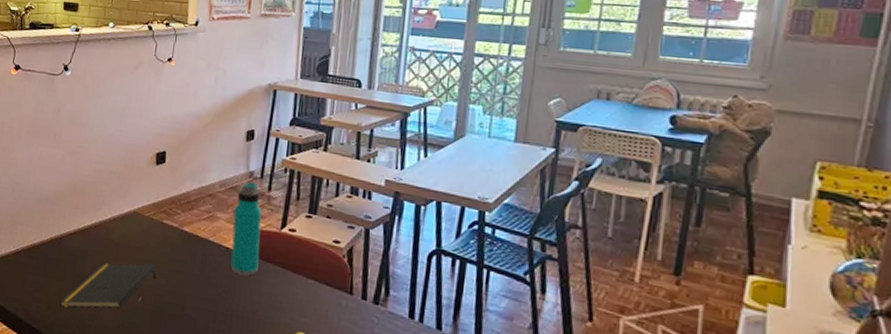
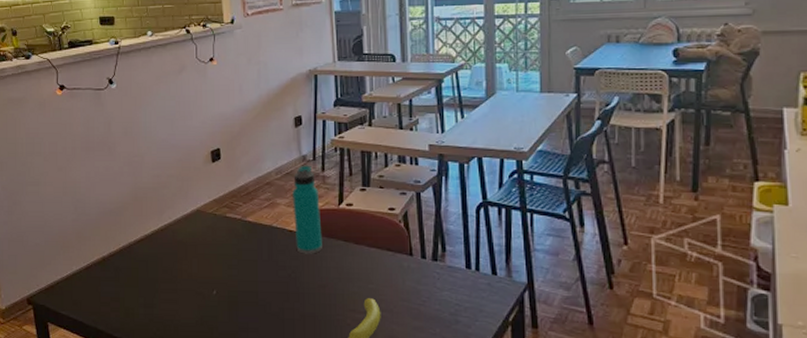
notepad: present [59,263,157,309] -> none [137,256,227,313]

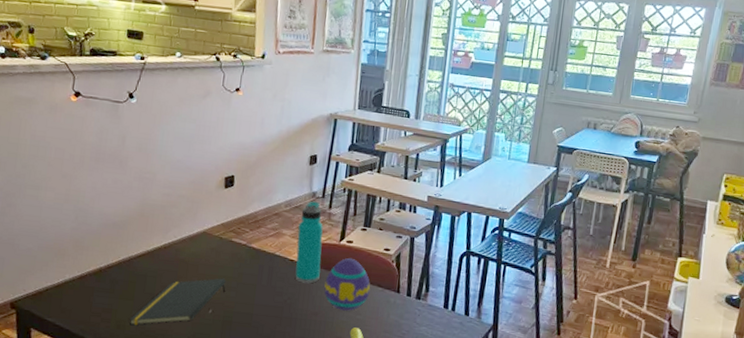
notepad: none [137,256,227,313] -> present [129,278,226,326]
decorative egg: none [329,223,380,280] -> present [324,258,371,311]

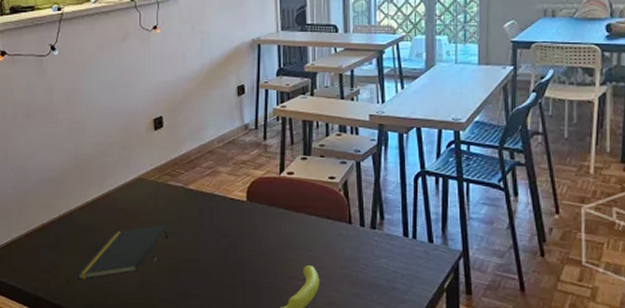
water bottle: present [295,200,323,284] -> none [234,133,263,222]
decorative egg: present [324,258,371,311] -> none [269,191,320,248]

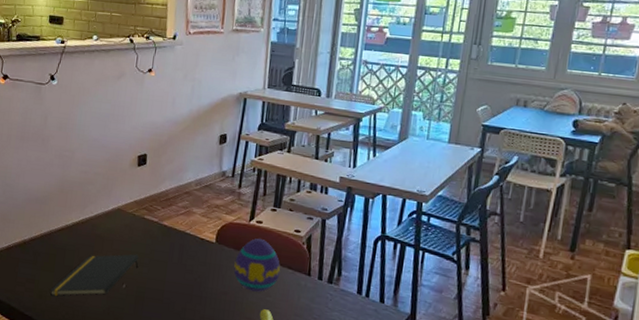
decorative egg: none [269,191,320,248] -> present [234,238,281,292]

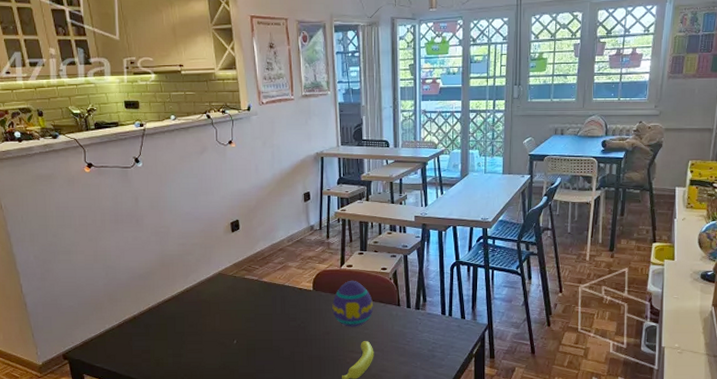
notepad: present [50,254,139,296] -> none [166,312,246,362]

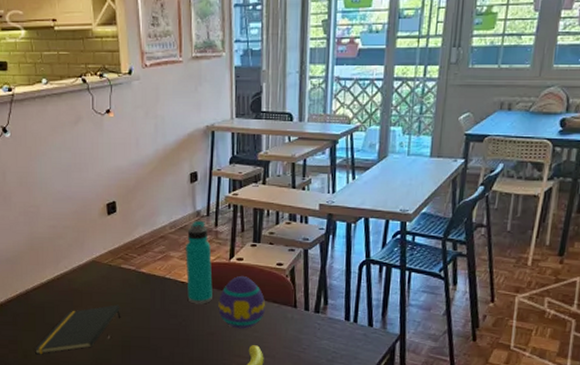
notepad: none [166,312,246,362] -> present [34,304,121,355]
water bottle: none [302,233,327,307] -> present [185,220,213,304]

